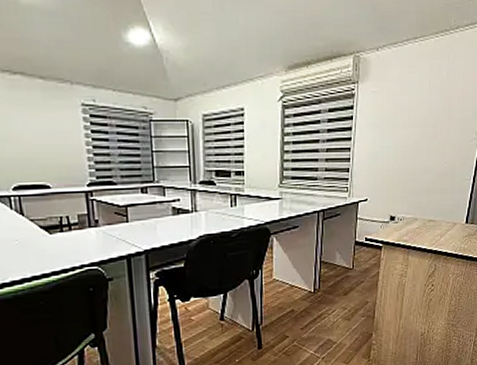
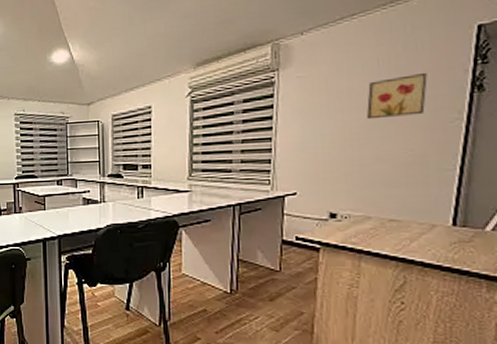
wall art: none [420,97,460,135] -> present [367,72,428,120]

